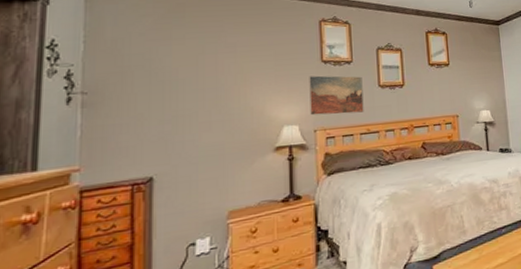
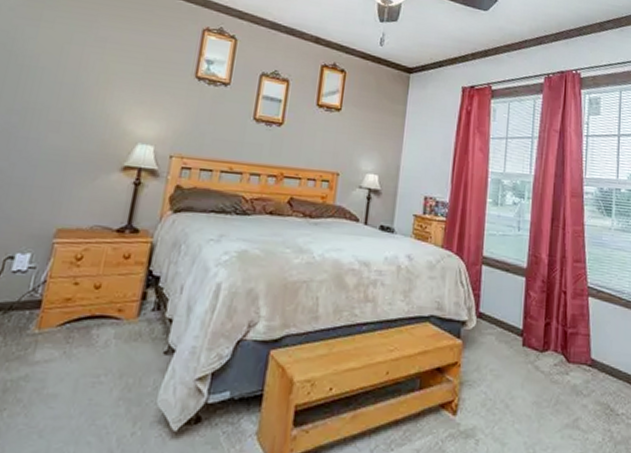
wall art: present [309,75,364,116] -> none [170,91,237,146]

